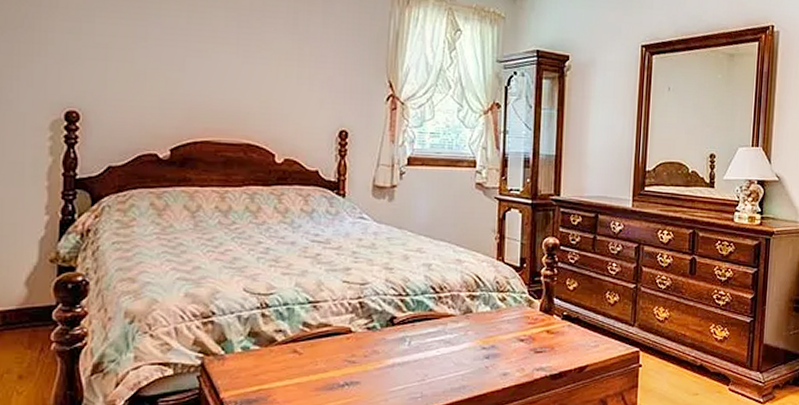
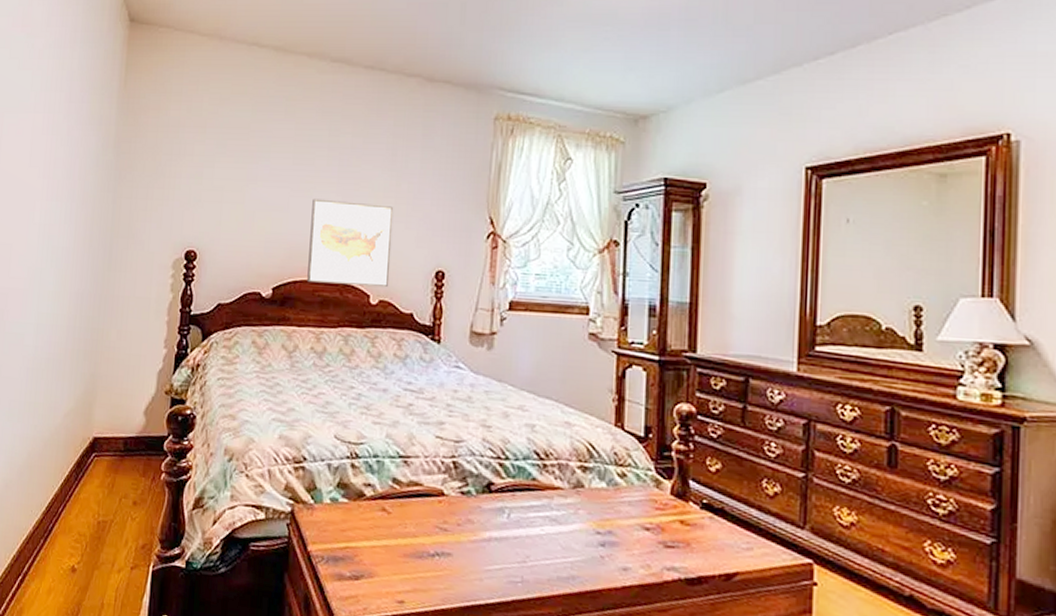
wall art: none [208,59,297,146] -> present [307,198,394,287]

